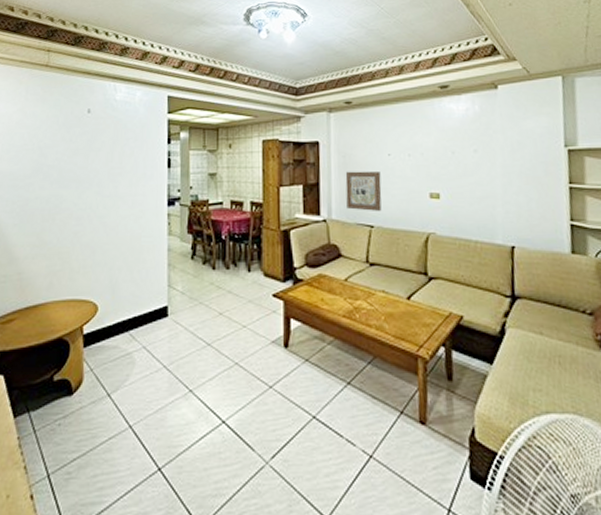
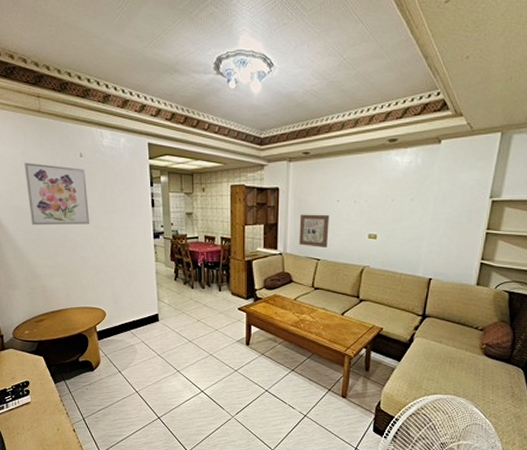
wall art: none [17,120,92,194] -> present [24,162,90,226]

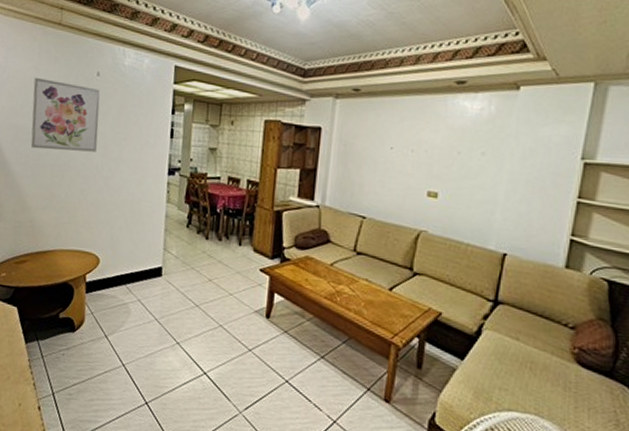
wall art: present [299,214,329,249] -> none [341,160,380,205]

